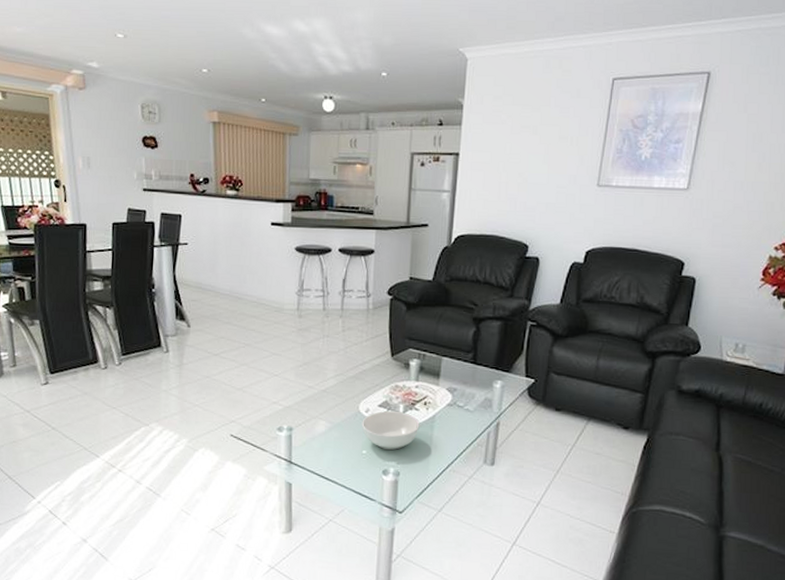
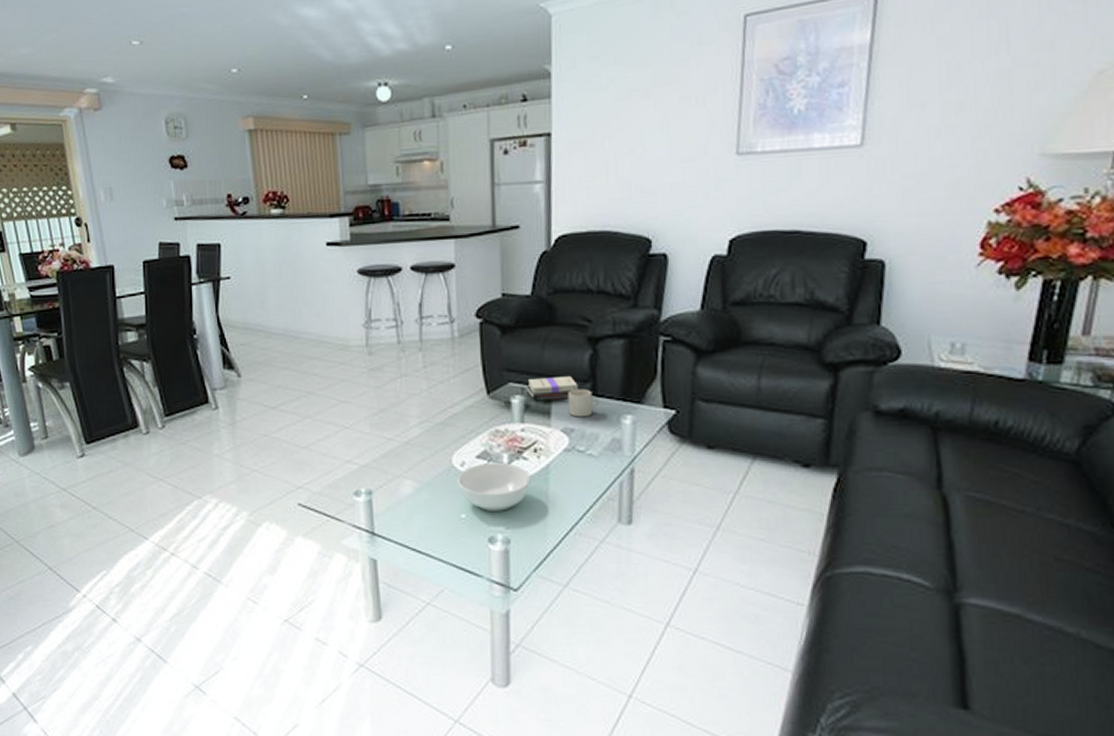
books: none [422,346,464,366] -> present [526,375,580,401]
mug: none [453,357,478,380] -> present [567,388,599,417]

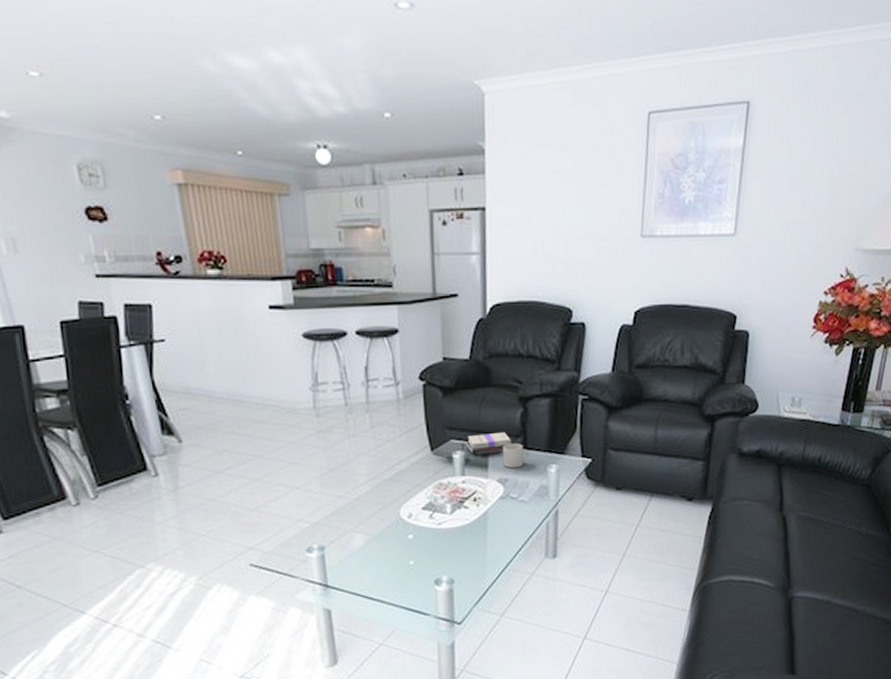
bowl: present [457,462,531,513] -> none [405,512,471,557]

